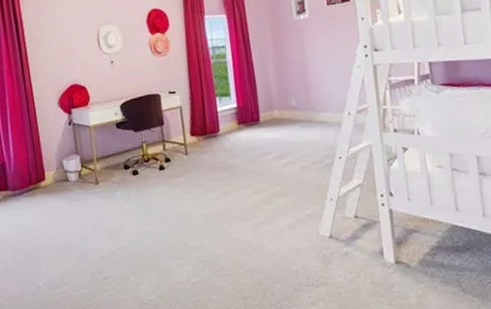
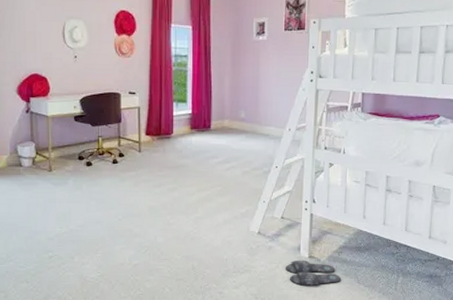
slippers: none [368,266,440,300] -> present [285,260,341,287]

